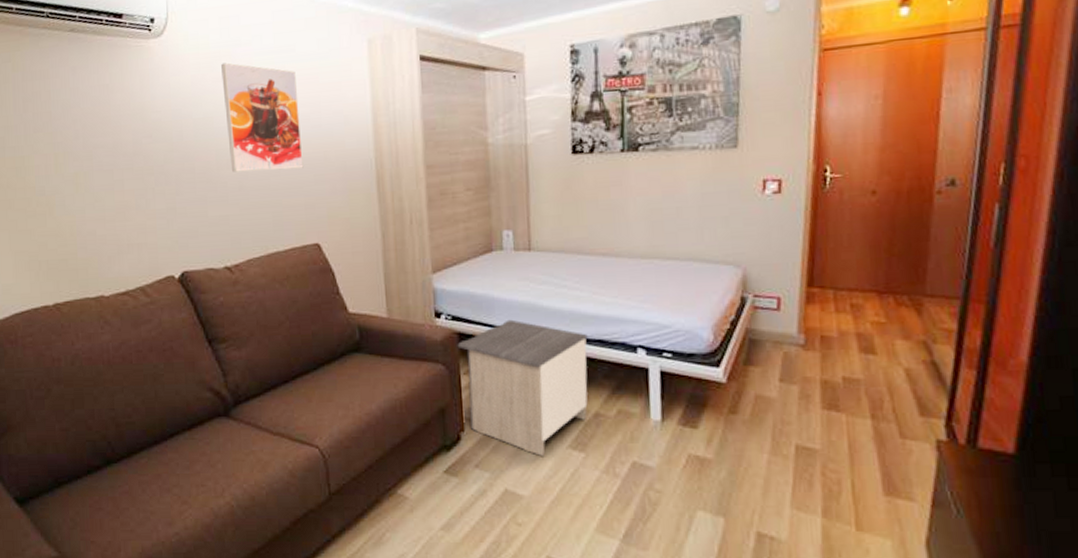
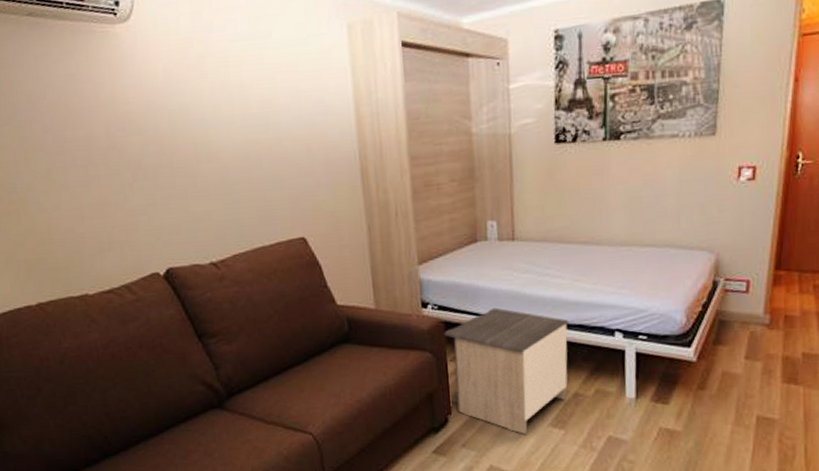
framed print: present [221,62,304,173] -> none [194,50,286,166]

